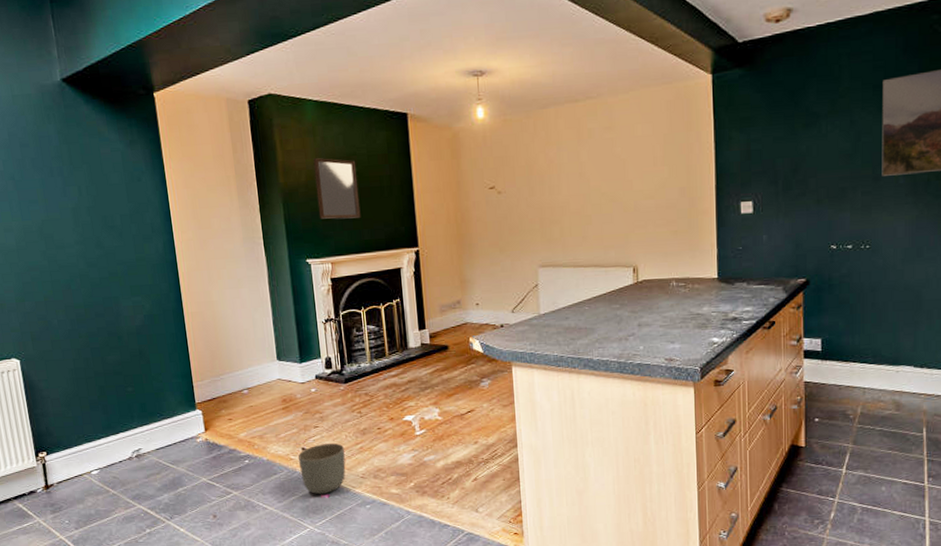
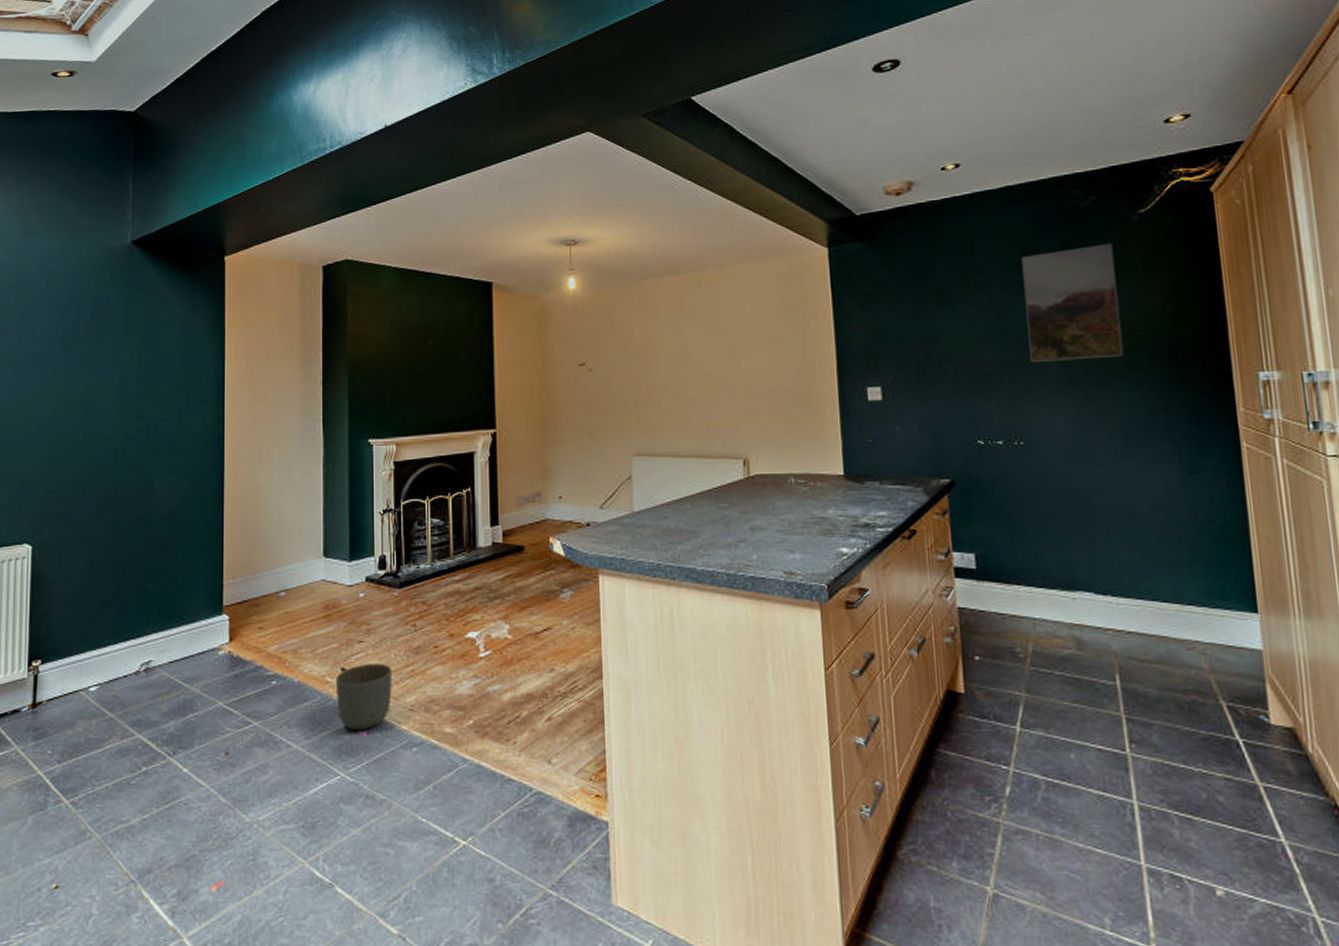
home mirror: present [313,157,361,219] -> none [386,327,434,395]

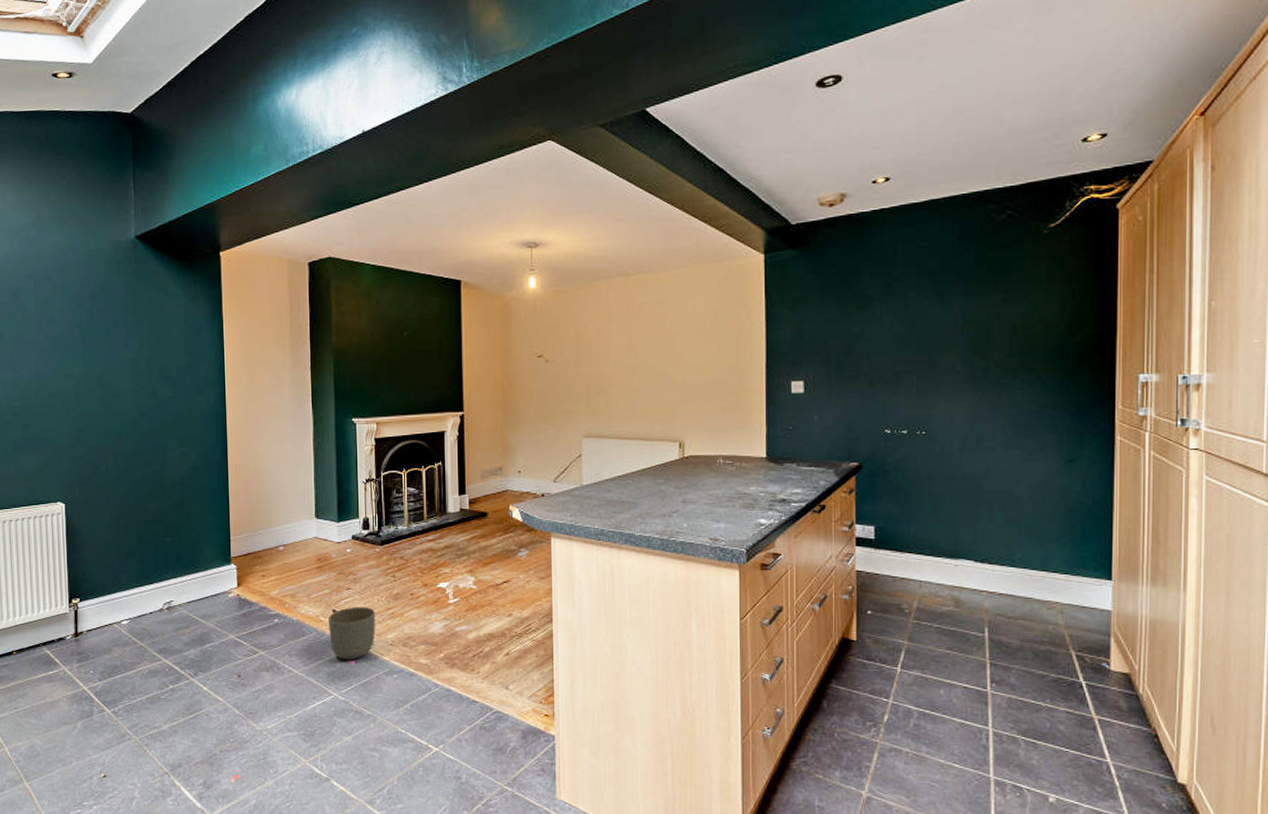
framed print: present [1021,243,1124,362] -> none [938,255,1022,362]

